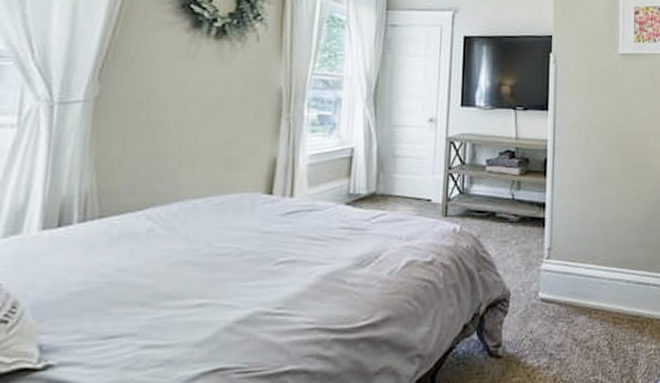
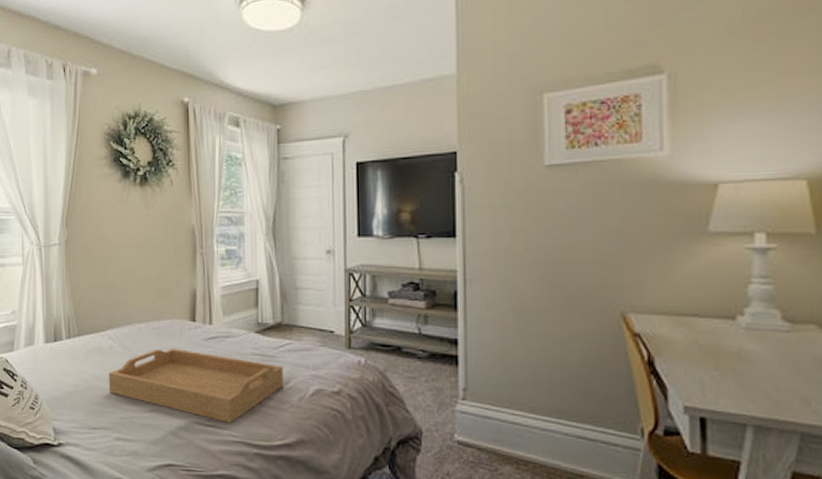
serving tray: none [140,226,374,309] -> present [109,348,283,423]

